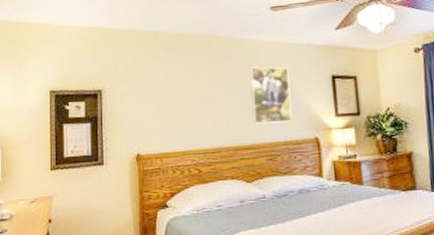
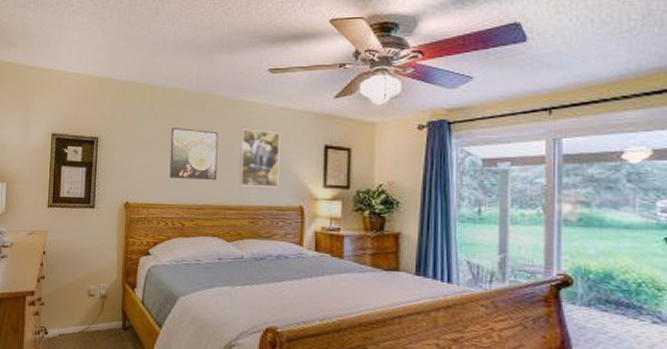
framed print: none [178,71,230,124] -> present [169,127,218,180]

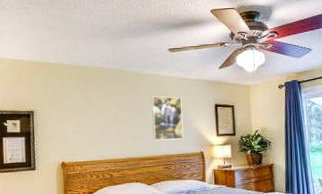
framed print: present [169,127,218,180] -> none [95,98,136,140]

